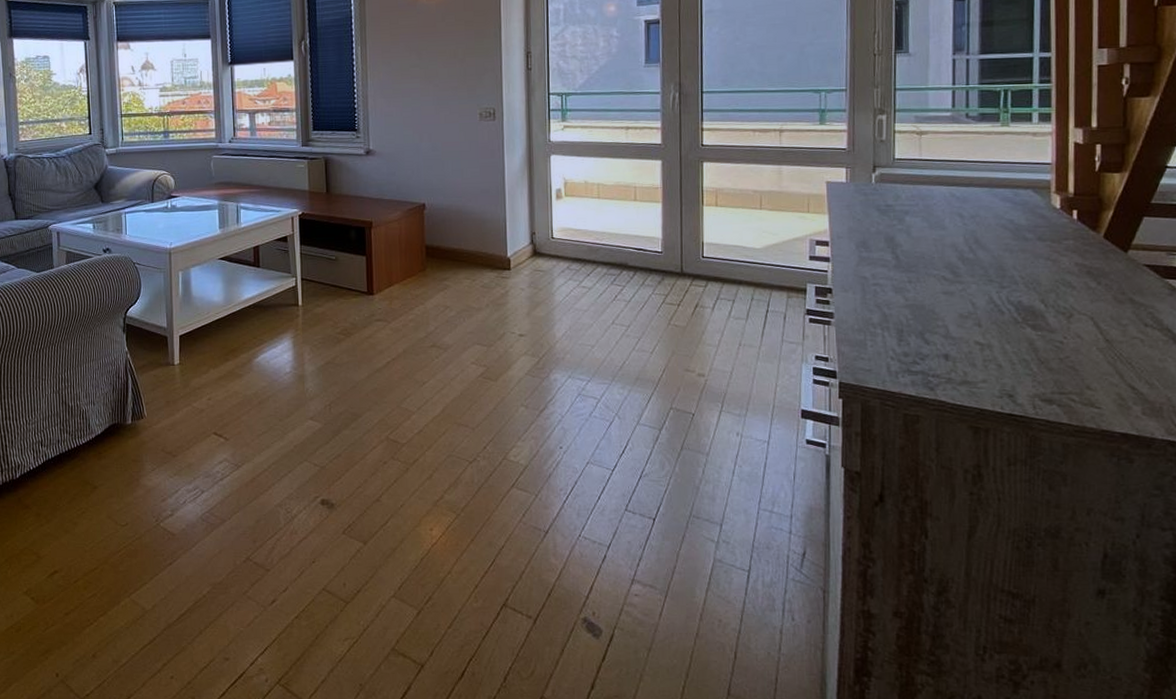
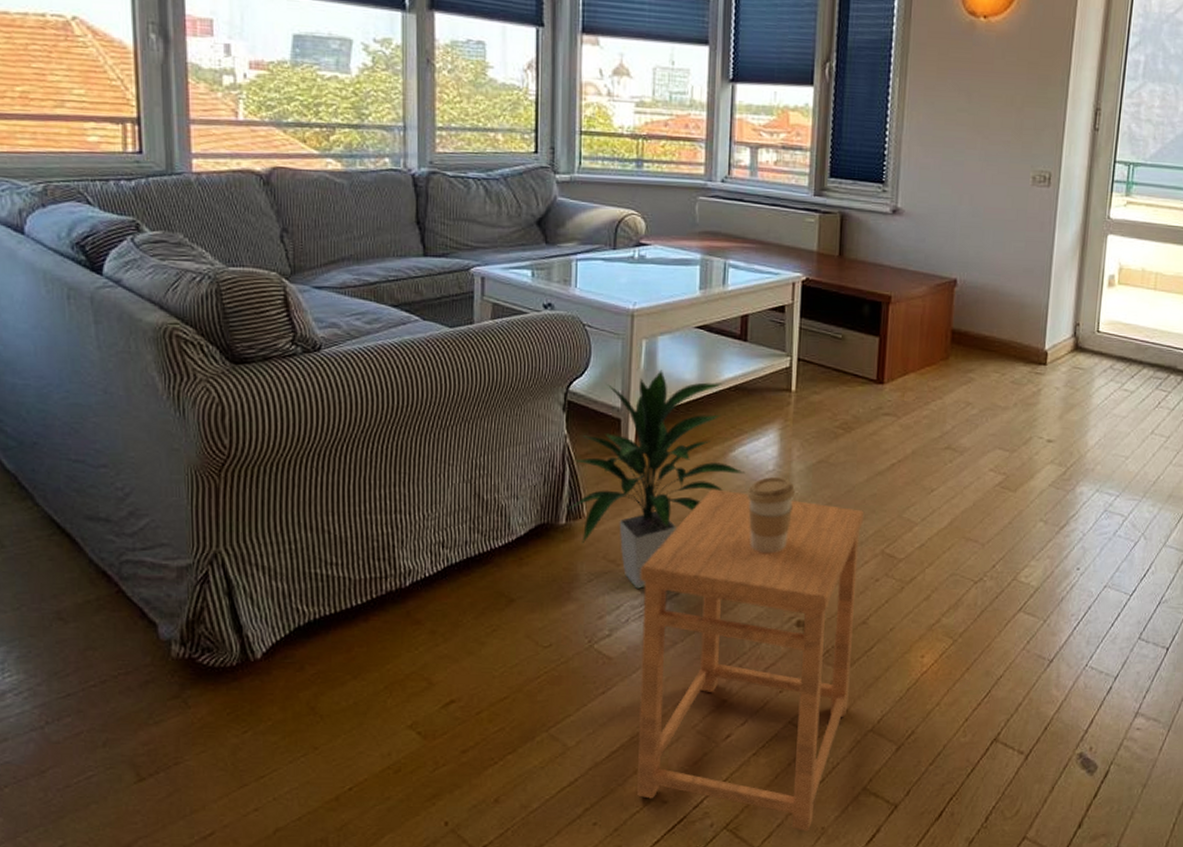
indoor plant: none [132,295,268,475] -> present [568,370,746,589]
side table: none [191,390,372,688] -> present [636,489,865,831]
coffee cup: none [271,377,309,443] -> present [747,476,795,554]

